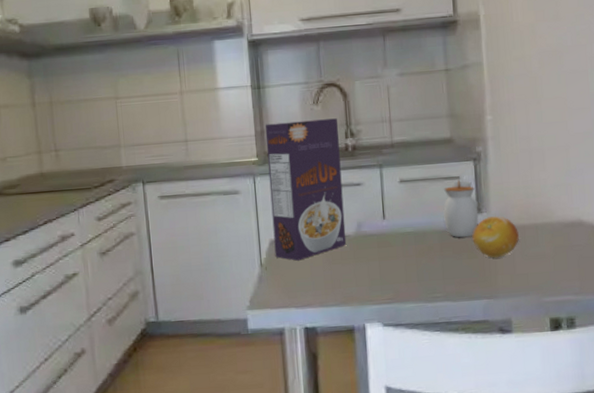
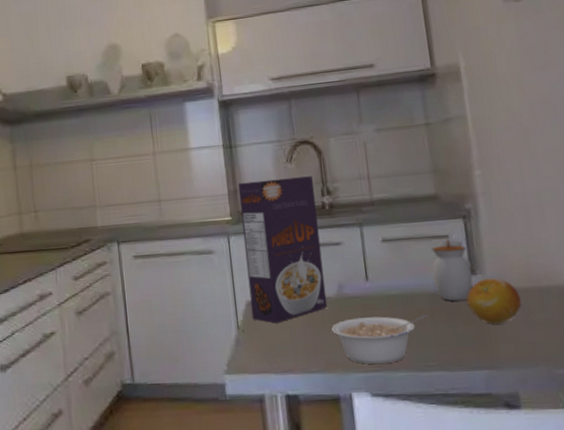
legume: none [349,249,437,297] -> present [332,313,428,365]

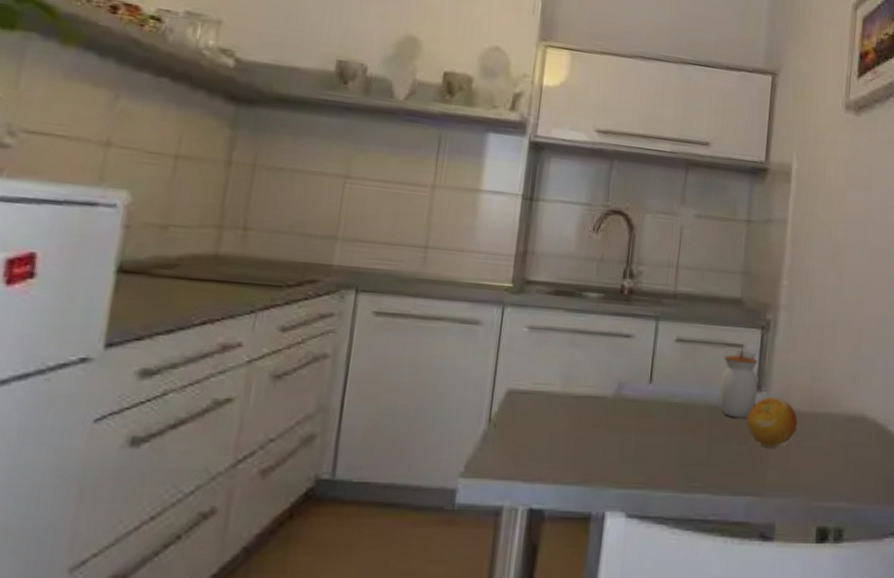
cereal box: present [238,176,328,324] -> none [510,244,618,421]
legume: present [332,313,428,365] -> none [599,424,705,481]

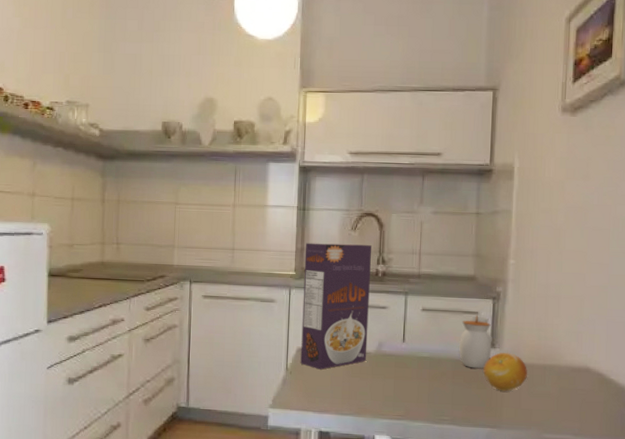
cereal box: none [510,244,618,421] -> present [300,243,372,370]

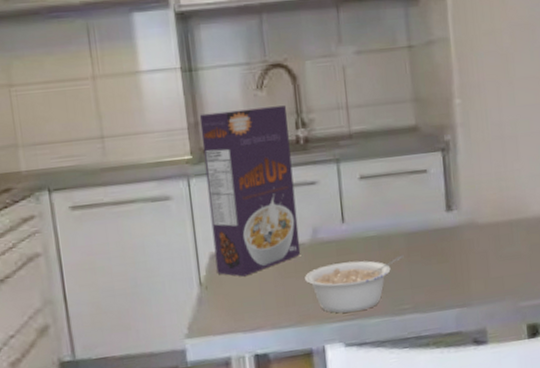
legume: none [367,373,449,414] -> present [305,254,404,313]
jar: present [459,315,492,369] -> none [410,173,449,240]
fruit: present [483,352,527,392] -> none [442,212,493,261]

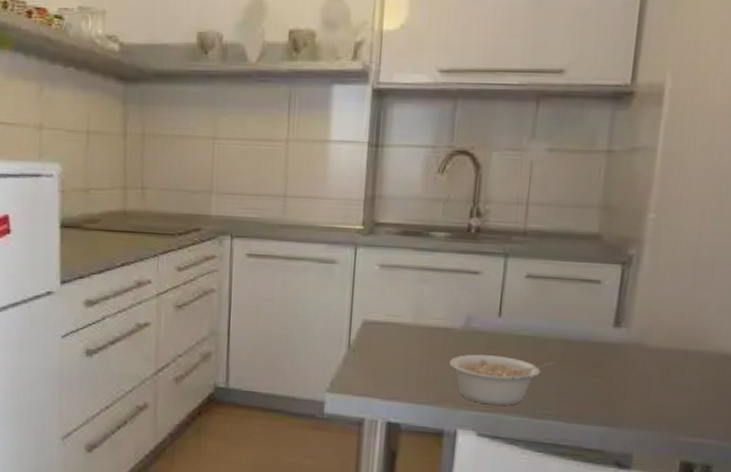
cereal box: present [199,105,301,277] -> none [366,189,465,348]

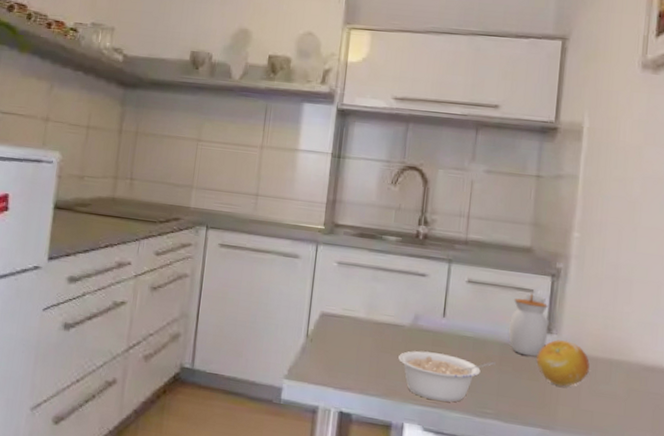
jar: none [572,284,618,353] -> present [508,293,549,357]
fruit: none [602,332,662,382] -> present [536,340,590,387]

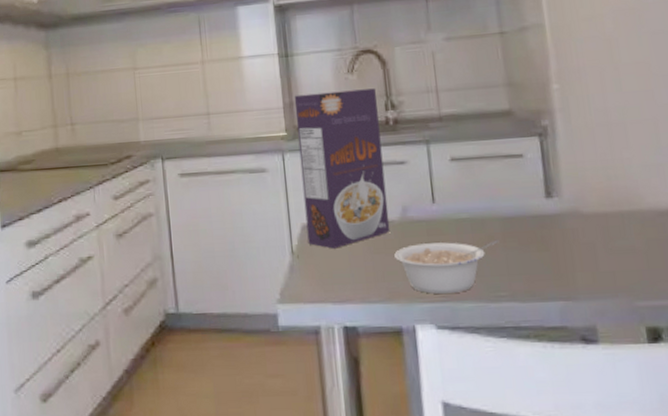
cereal box: none [323,194,414,340] -> present [294,88,391,249]
jar: present [508,293,549,357] -> none [504,158,549,226]
fruit: present [536,340,590,387] -> none [541,200,601,252]

